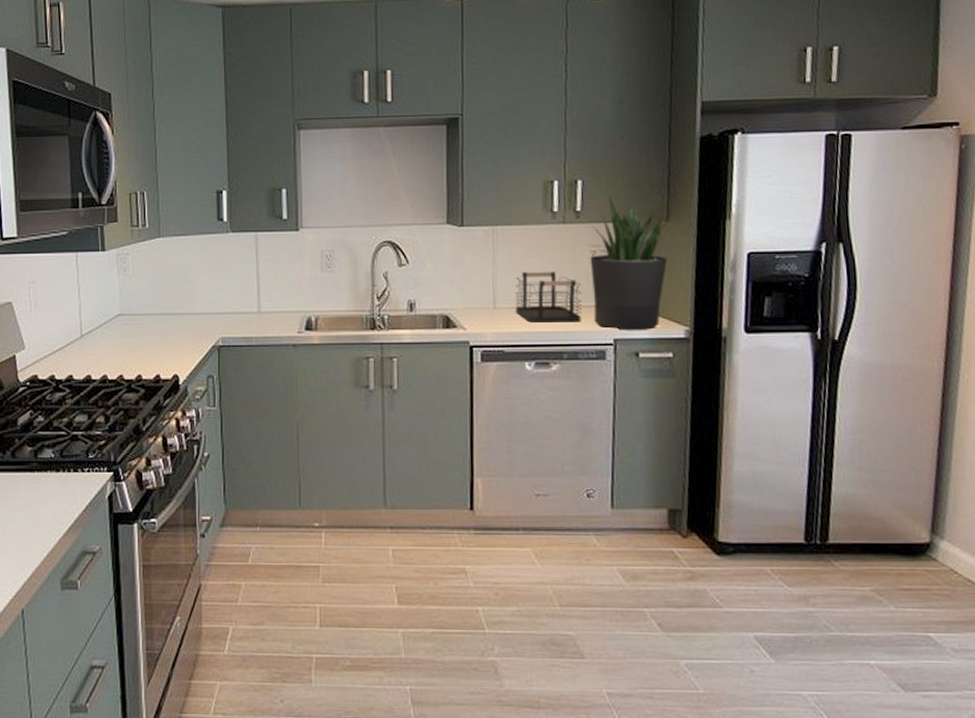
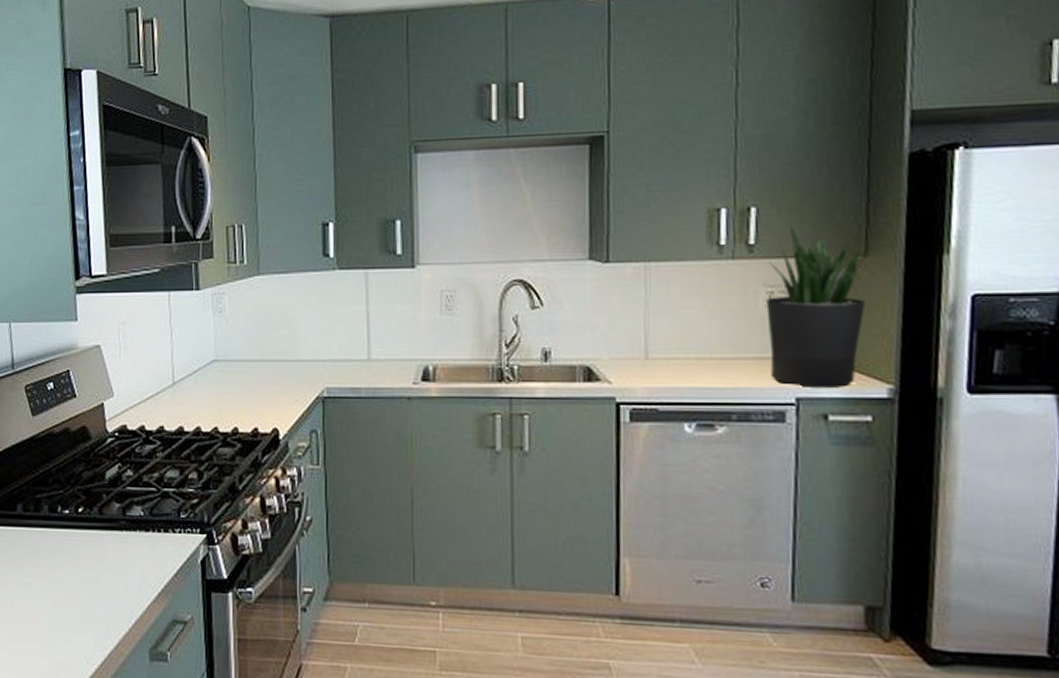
dish rack: present [515,271,582,323] -> none [671,315,756,377]

